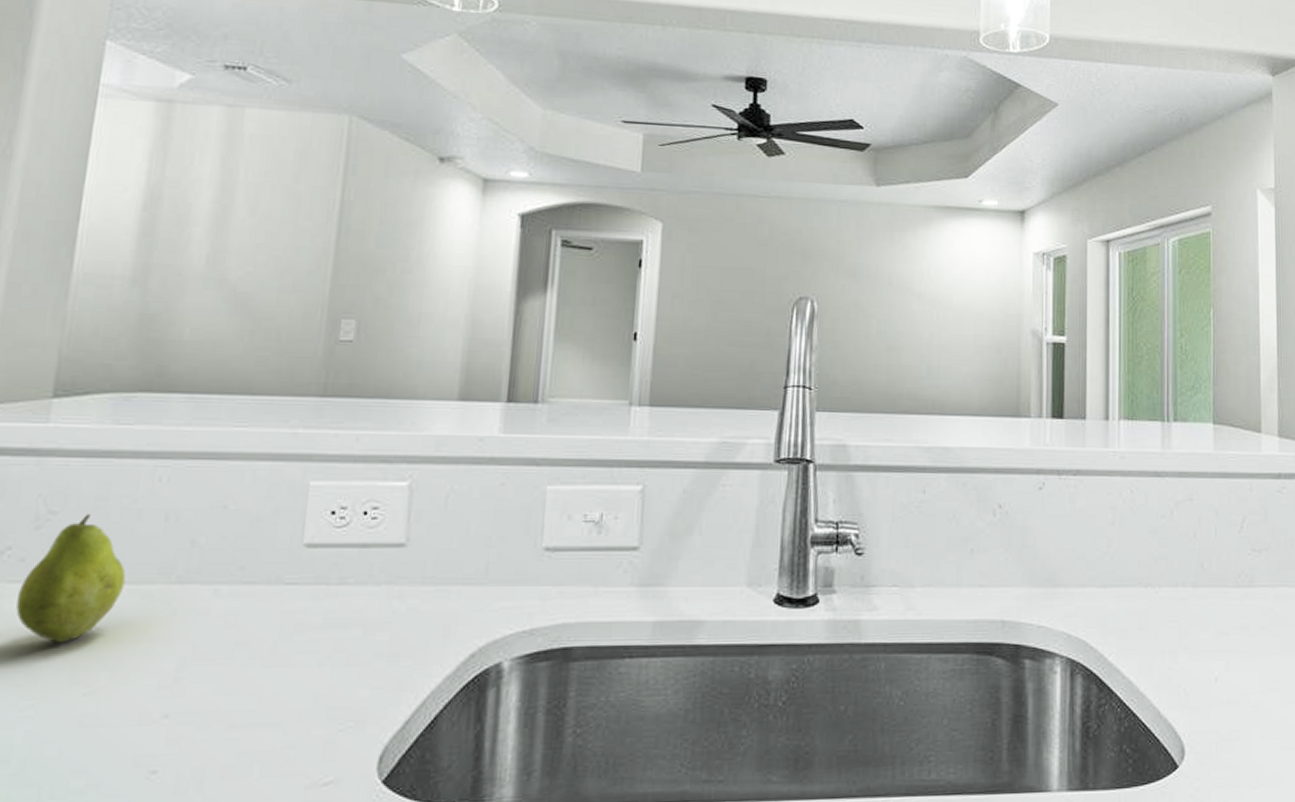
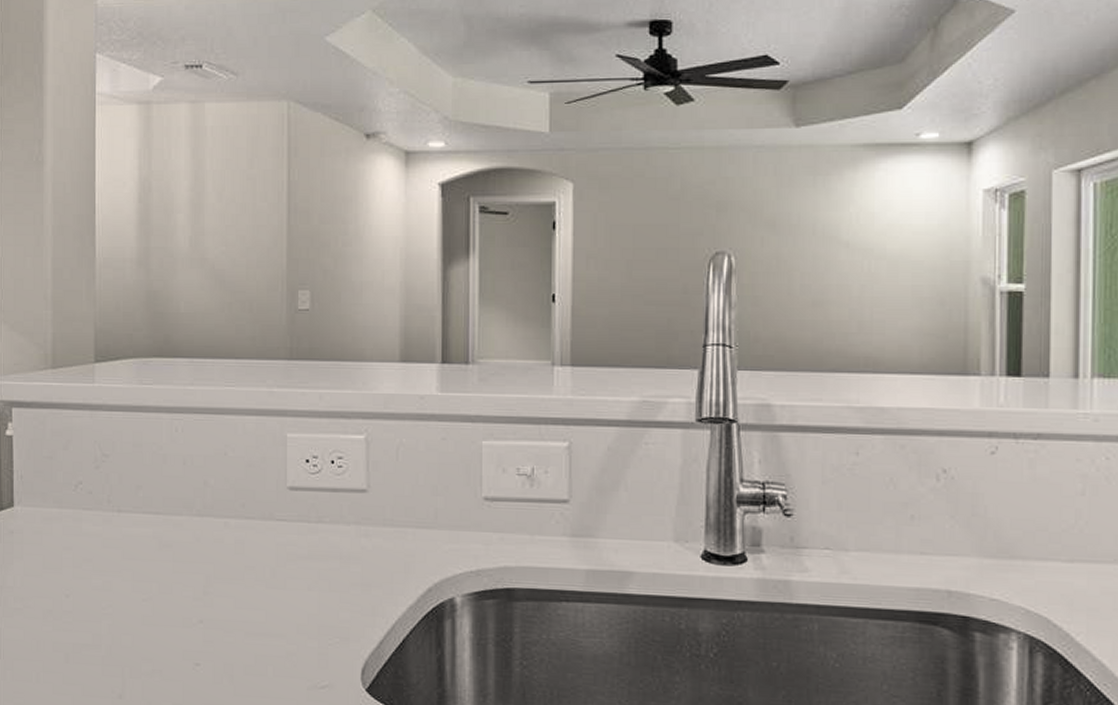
fruit: present [16,515,126,643] -> none [91,458,161,559]

